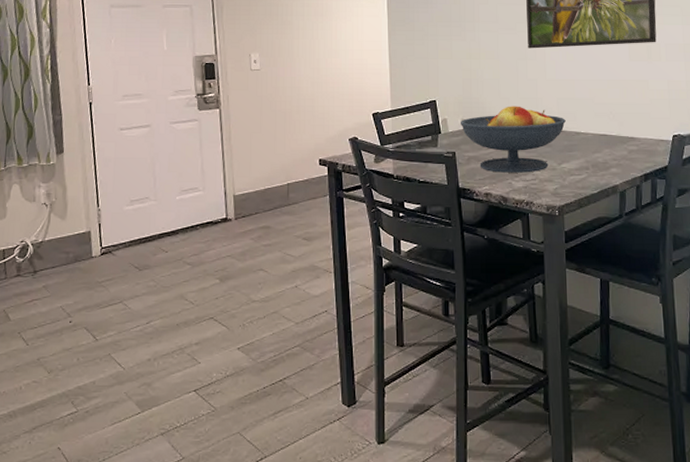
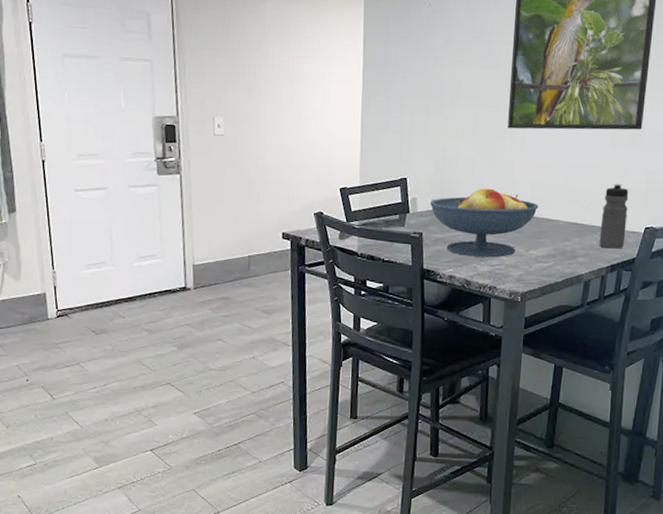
water bottle: none [628,94,655,158] -> present [599,183,629,249]

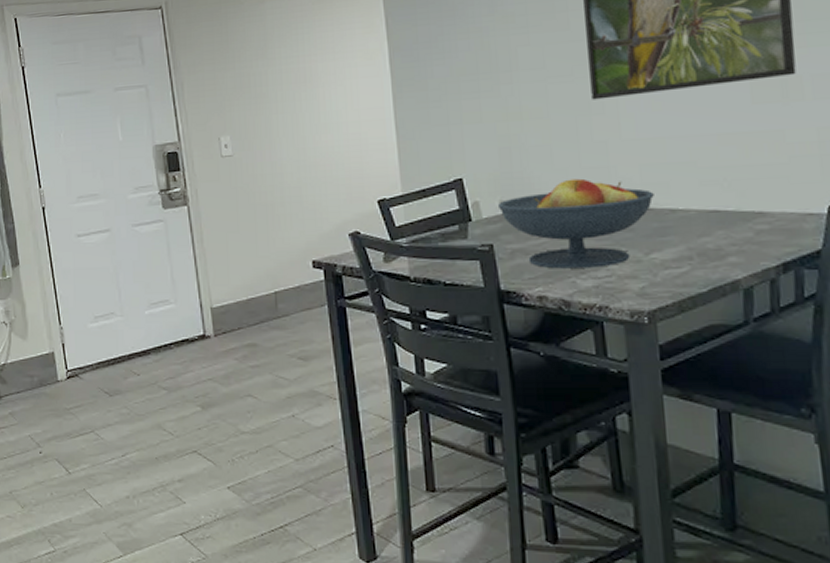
water bottle: present [599,183,629,249] -> none [754,150,799,240]

